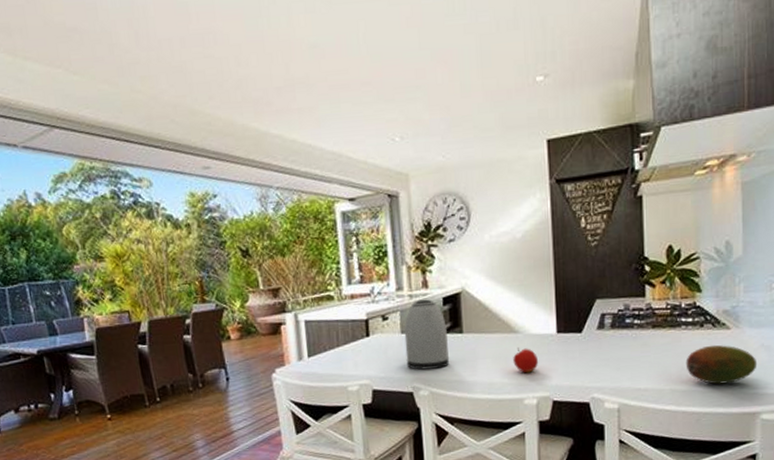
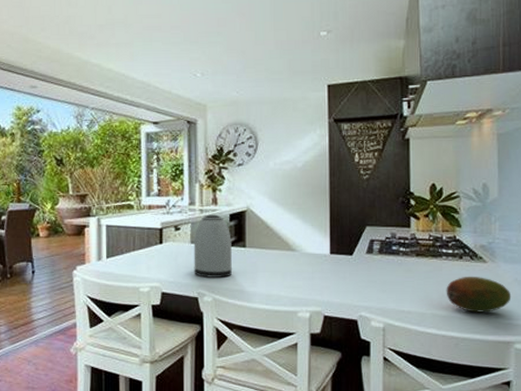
fruit: present [513,347,539,373] -> none [290,264,313,288]

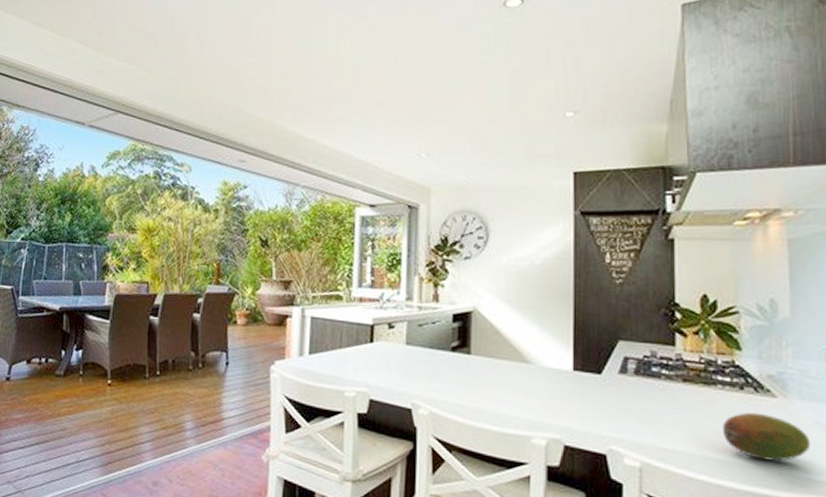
kettle: present [193,214,233,278] -> none [408,312,454,388]

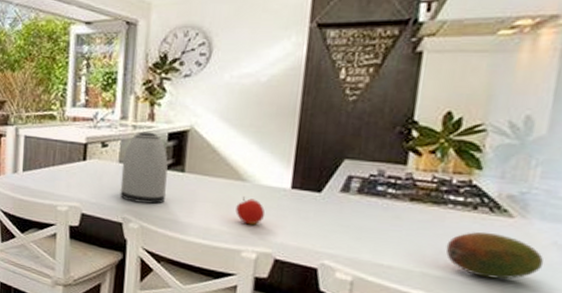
kettle: none [408,312,454,388] -> present [120,131,168,204]
fruit: none [523,379,551,410] -> present [236,197,265,226]

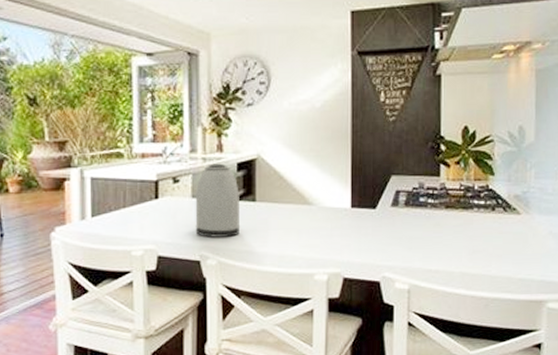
fruit: present [236,197,265,226] -> none [305,220,332,248]
fruit: present [446,231,544,280] -> none [476,229,545,270]

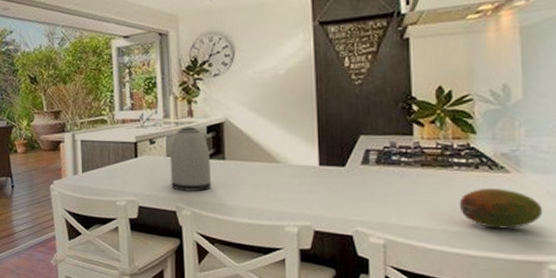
fruit: none [476,229,545,270] -> present [459,188,543,229]

